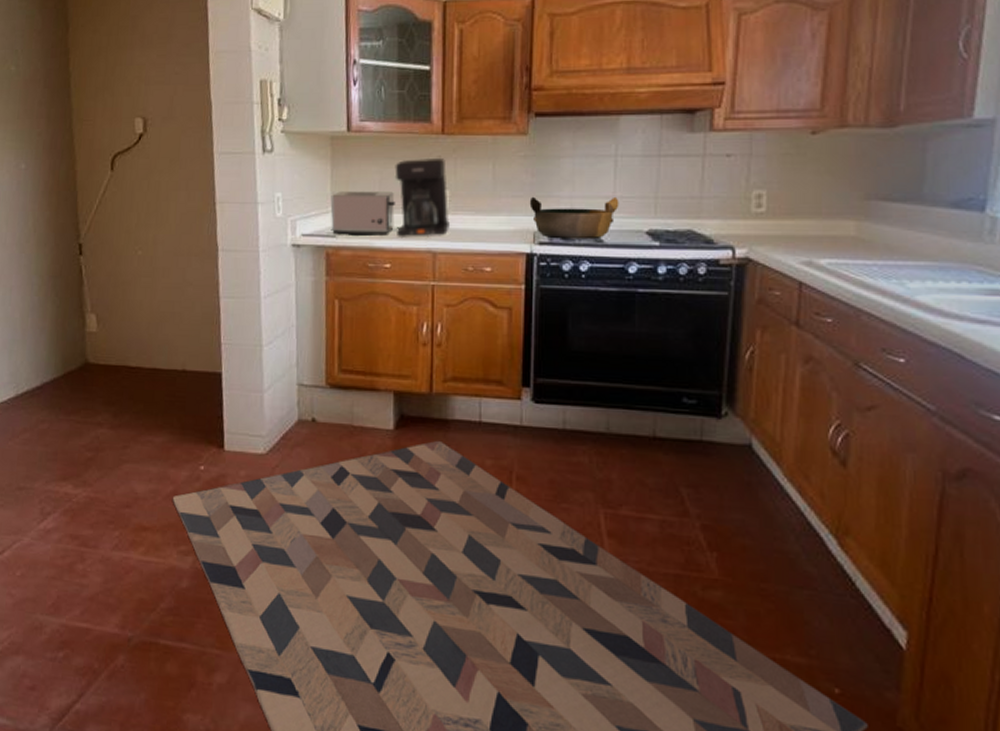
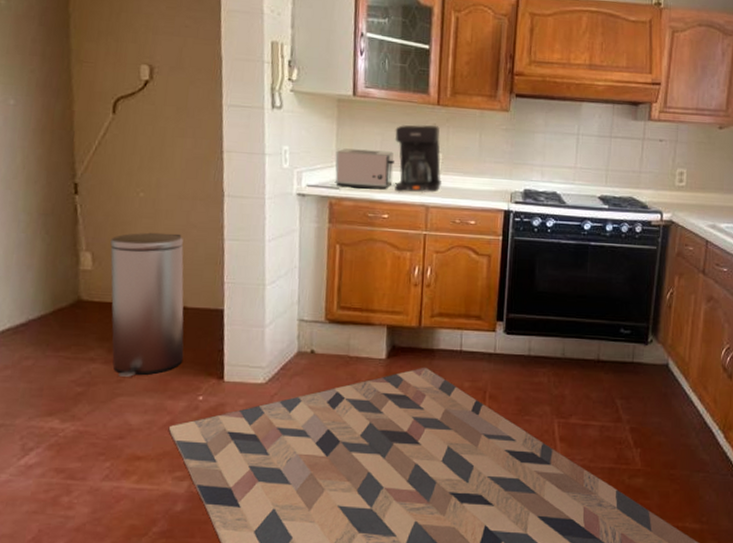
pedal bin: none [112,291,185,443] -> present [110,232,184,377]
cooking pot: present [529,196,619,238] -> none [508,163,579,200]

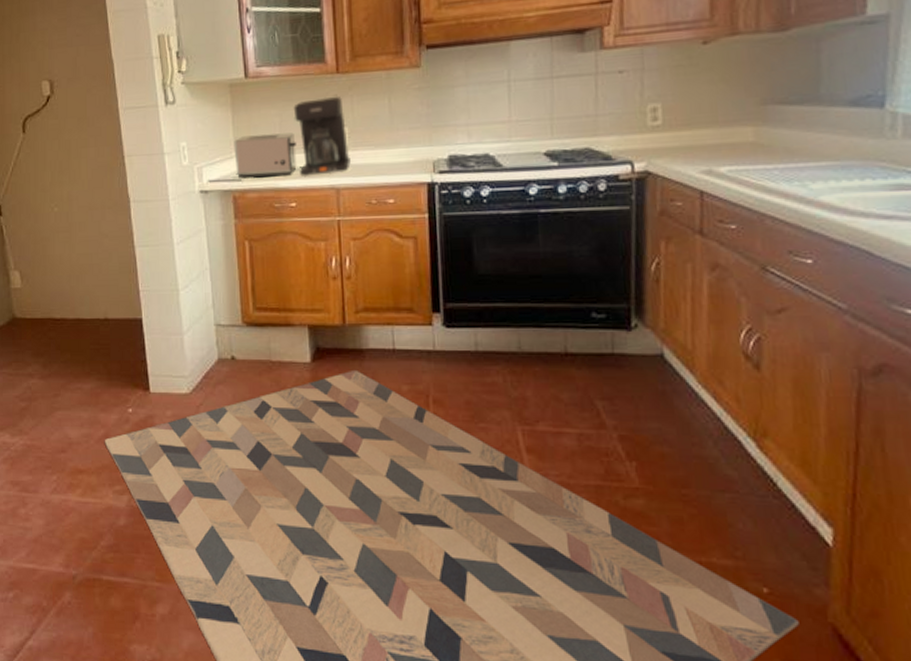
pedal bin: present [110,232,184,377] -> none [34,245,110,391]

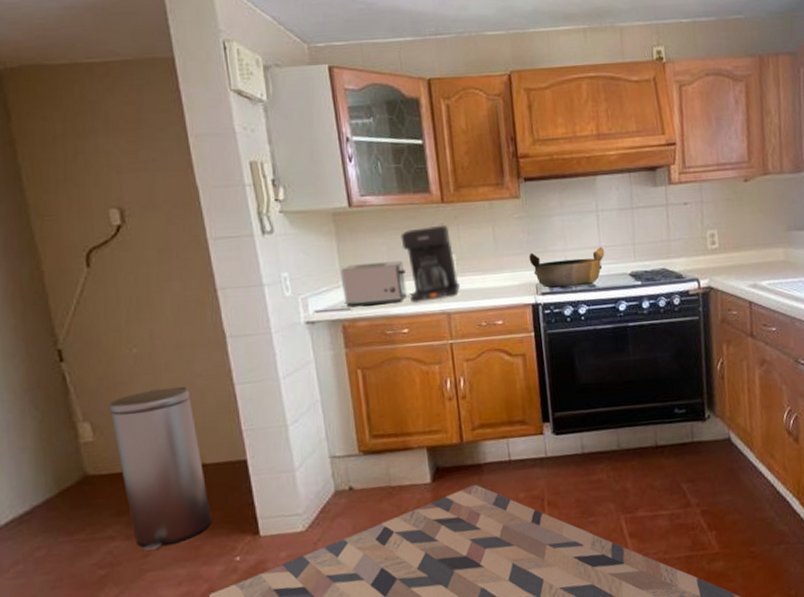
pedal bin: none [34,245,110,391] -> present [109,386,212,551]
cooking pot: none [426,120,516,166] -> present [528,246,605,288]

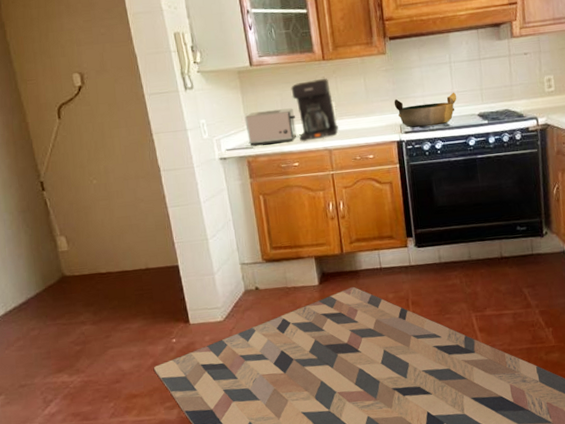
pedal bin: present [109,386,212,551] -> none [78,209,154,333]

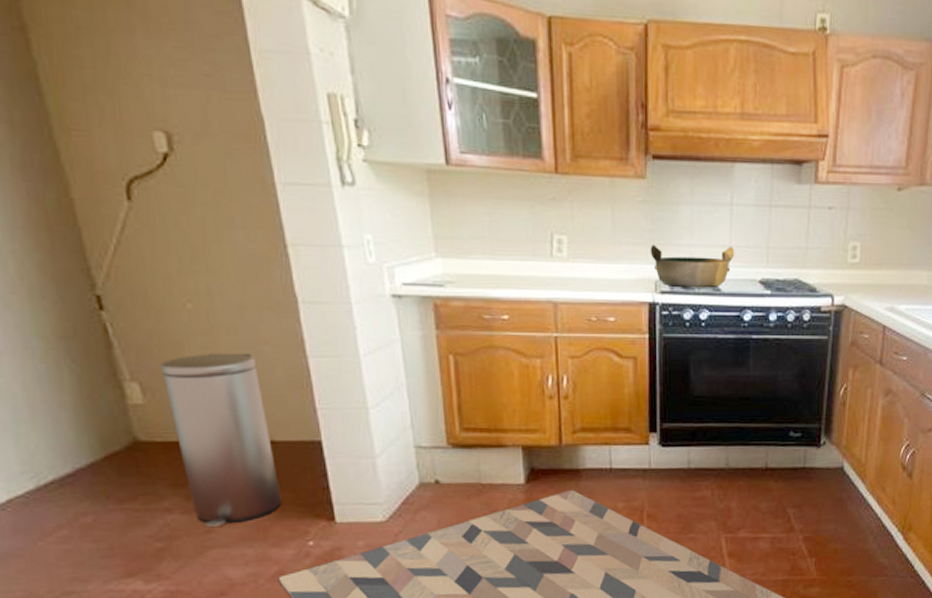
pedal bin: none [78,209,154,333] -> present [161,353,282,527]
toaster: present [244,108,297,147] -> none [433,234,510,286]
coffee maker: present [291,79,339,143] -> none [505,200,571,288]

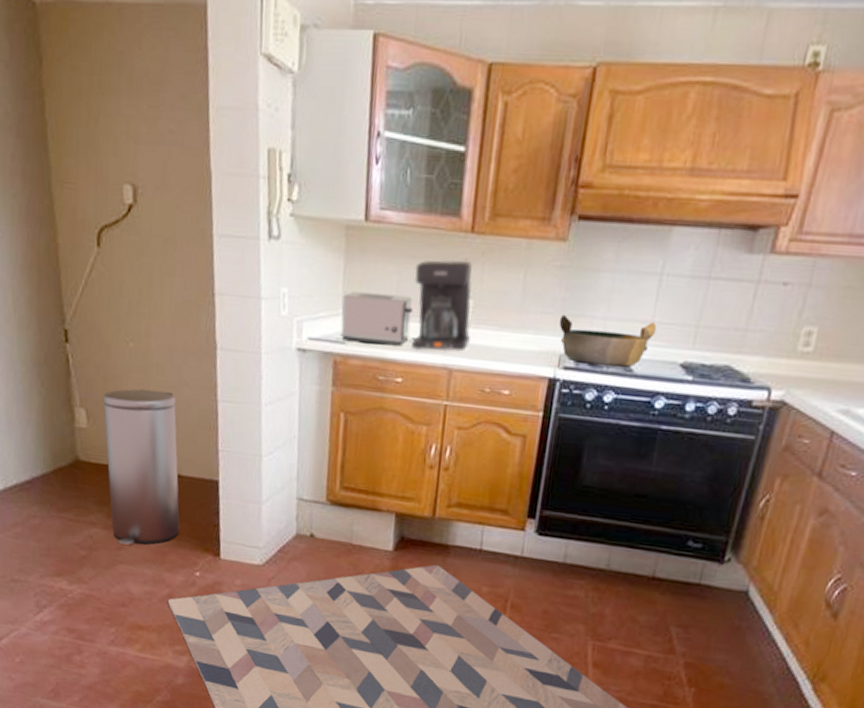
toaster: none [433,234,510,286] -> present [340,291,414,348]
coffee maker: none [505,200,571,288] -> present [411,260,472,352]

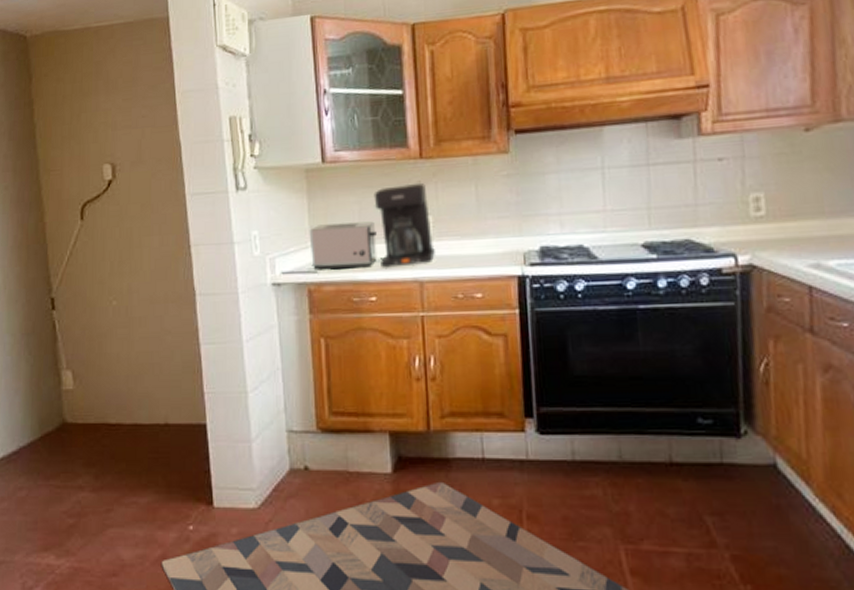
pedal bin: present [103,388,180,545] -> none [89,342,170,506]
cooking pot: present [558,314,657,367] -> none [516,210,611,258]

